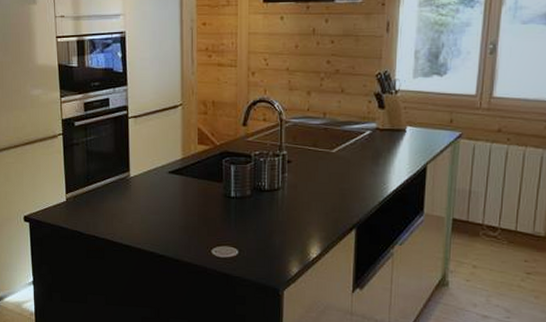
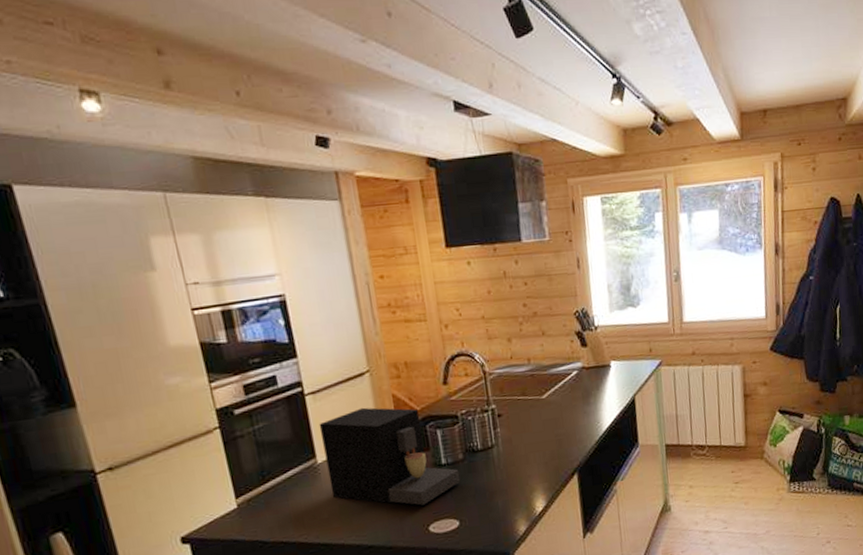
coffee maker: none [136,135,245,230] -> present [319,407,461,506]

